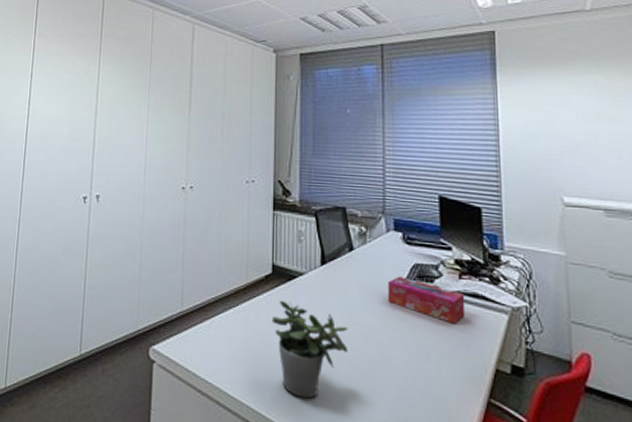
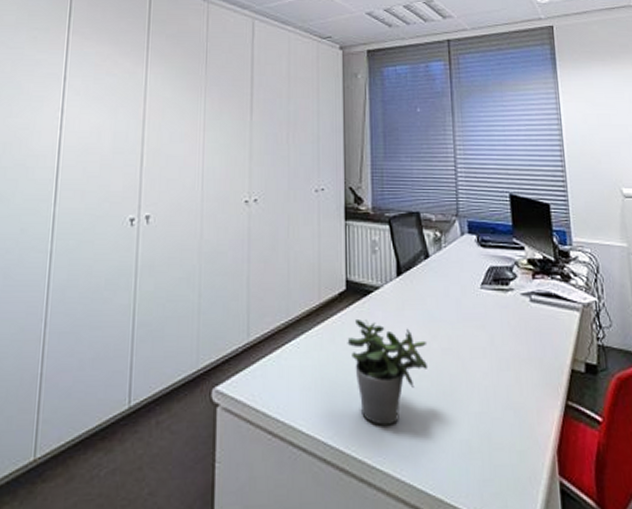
tissue box: present [388,276,466,324] -> none [465,281,540,327]

